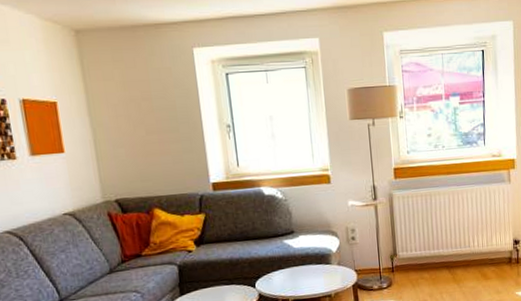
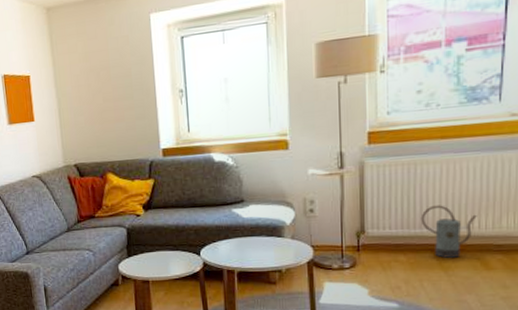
watering can: none [437,229,476,273] -> present [420,205,477,258]

